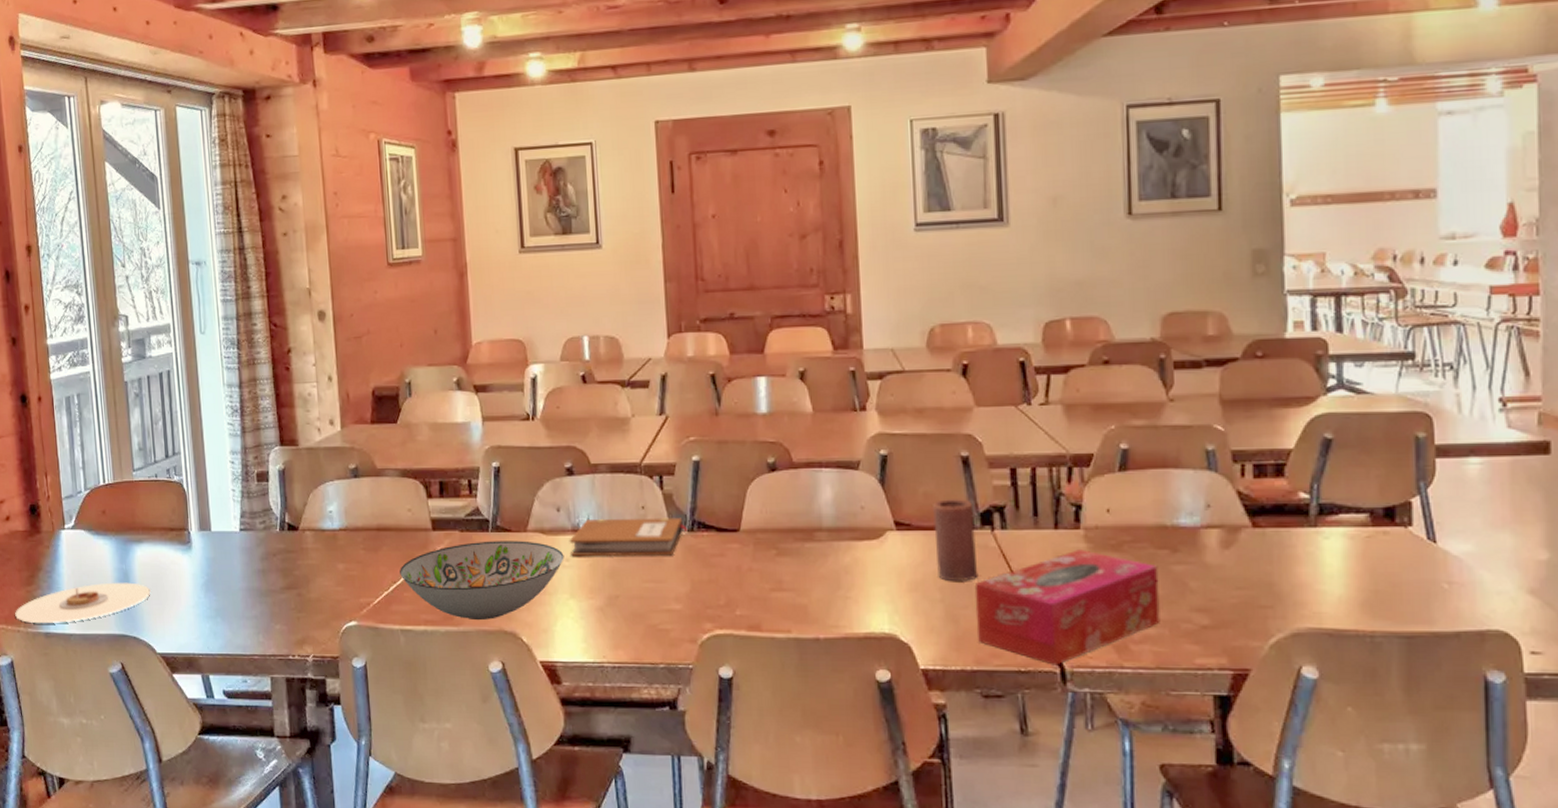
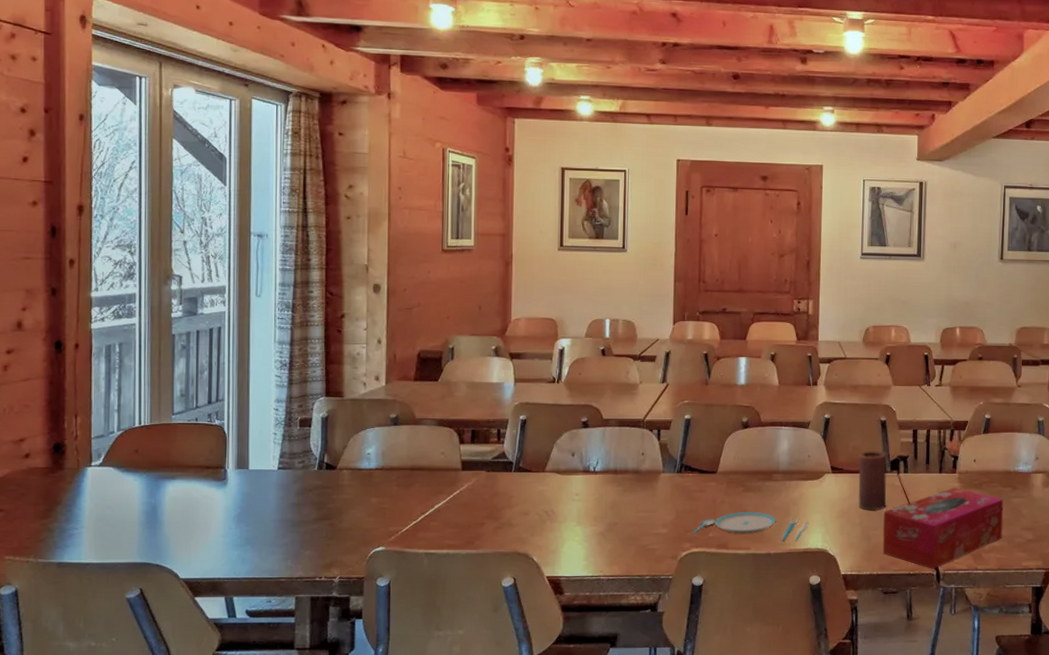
plate: present [15,582,151,623] -> none [25,515,180,553]
decorative bowl: present [400,541,564,621] -> none [429,479,575,545]
notebook: present [569,517,688,557] -> none [579,462,677,492]
plate: none [713,581,869,622] -> present [692,511,809,541]

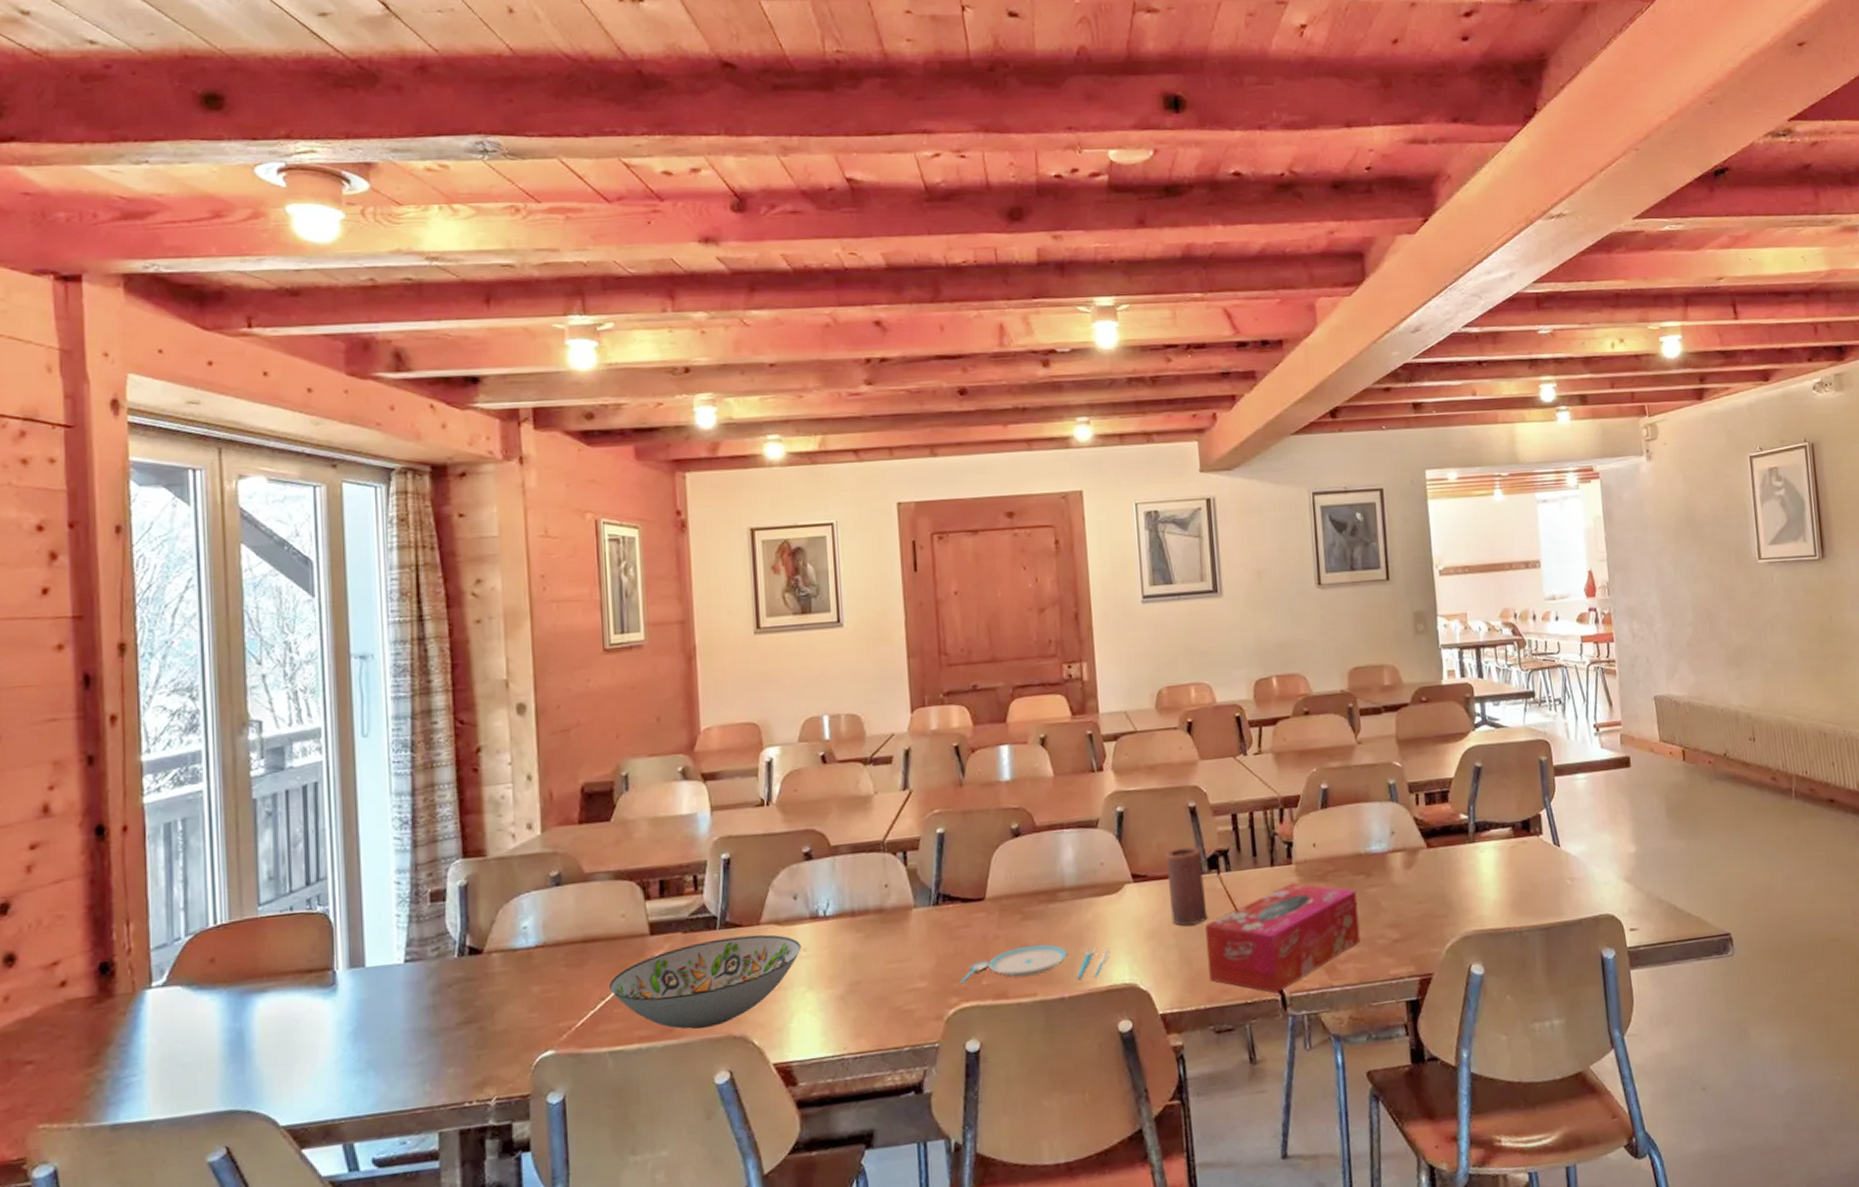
decorative bowl: none [429,479,575,545] -> present [609,934,802,1029]

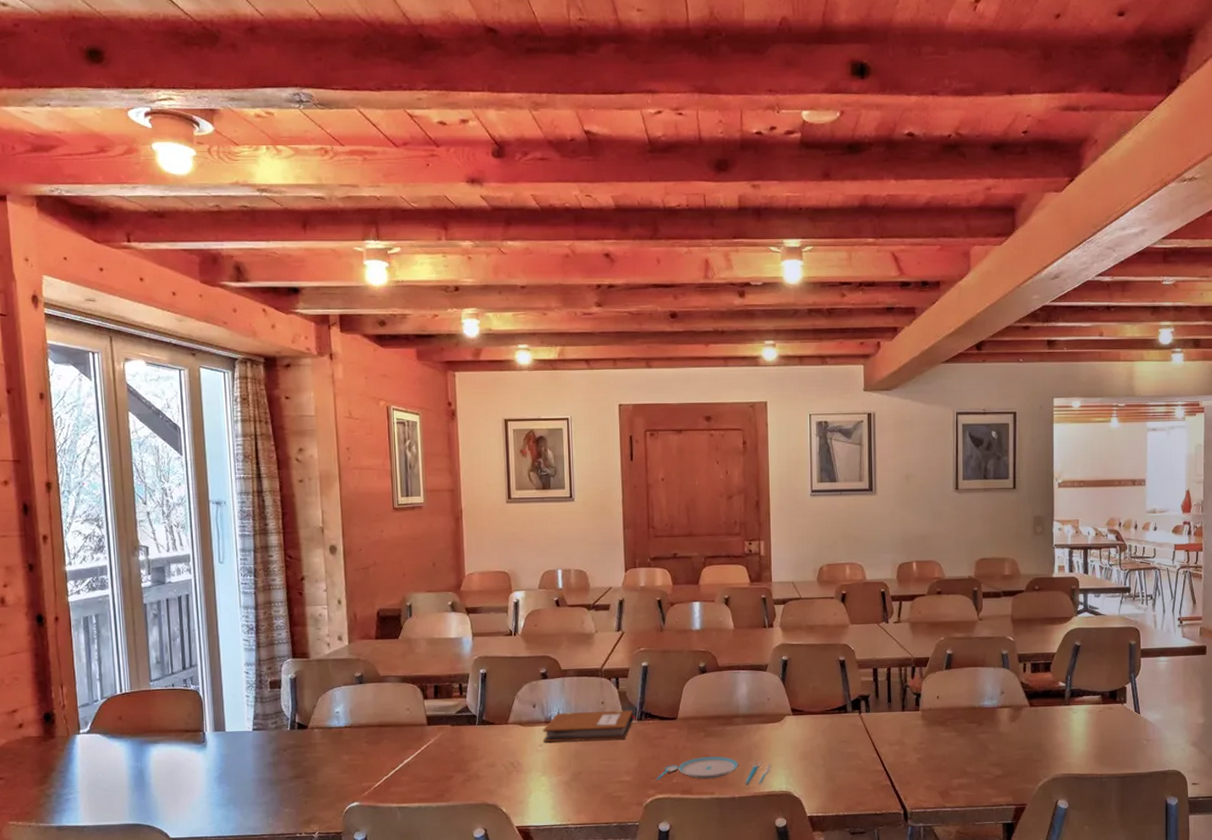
decorative bowl: present [609,934,802,1029] -> none [398,731,538,797]
notebook: none [806,892,933,945] -> present [542,710,637,742]
candle: present [1165,847,1208,926] -> none [819,691,850,751]
tissue box: present [1204,882,1361,994] -> none [846,725,970,808]

